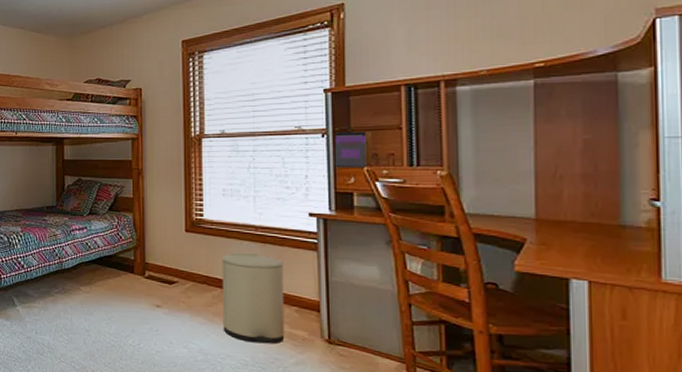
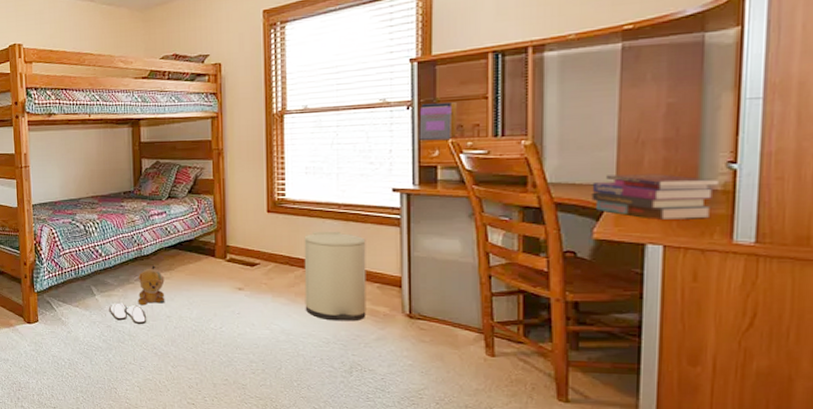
slippers: none [30,313,66,337] -> present [109,301,147,324]
stuffed bear: none [57,279,85,319] -> present [138,265,165,306]
books: none [511,208,642,256] -> present [591,174,719,220]

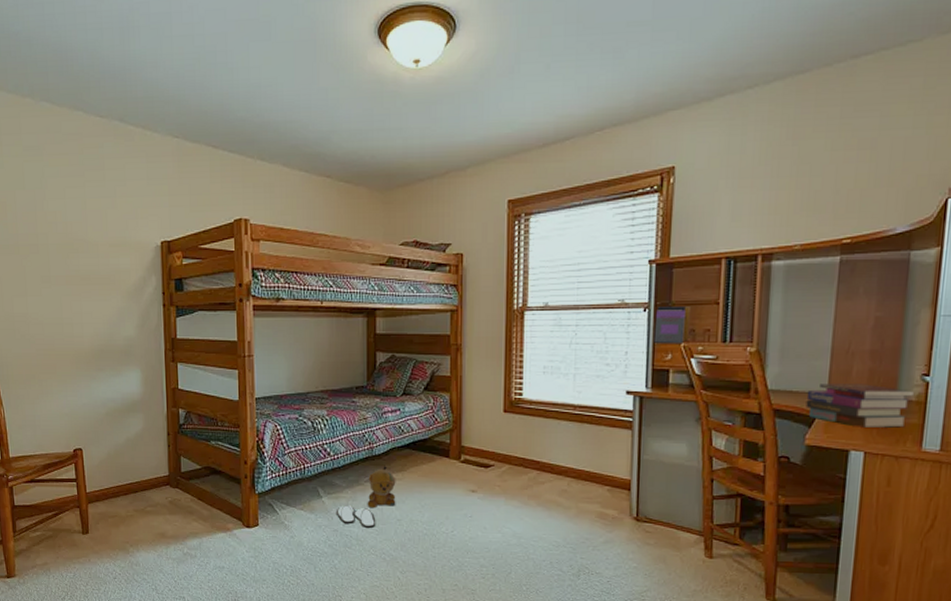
pedal bin: present [304,232,366,322] -> none [537,434,599,525]

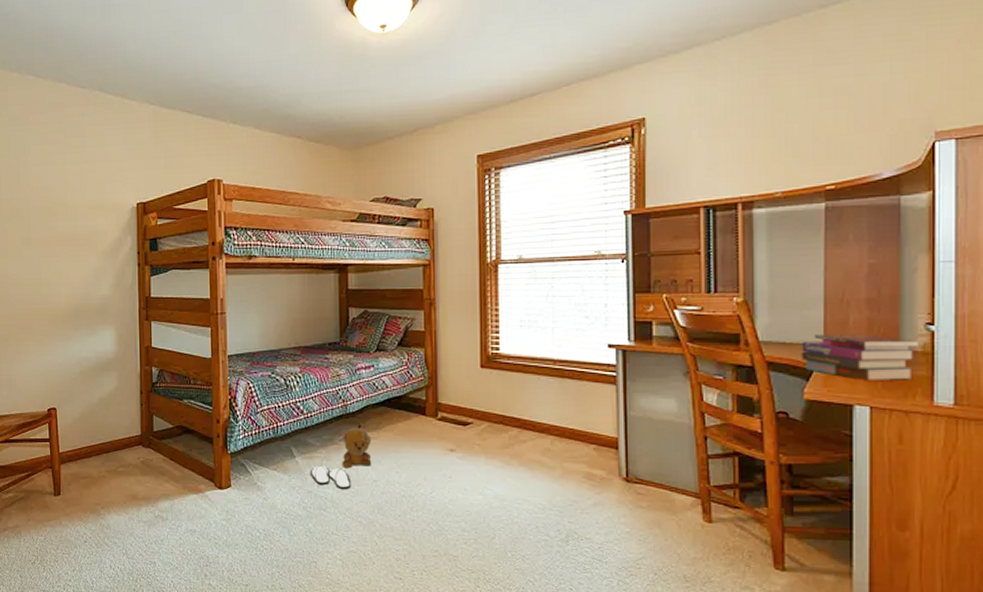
books: present [653,307,692,344] -> none [634,257,672,296]

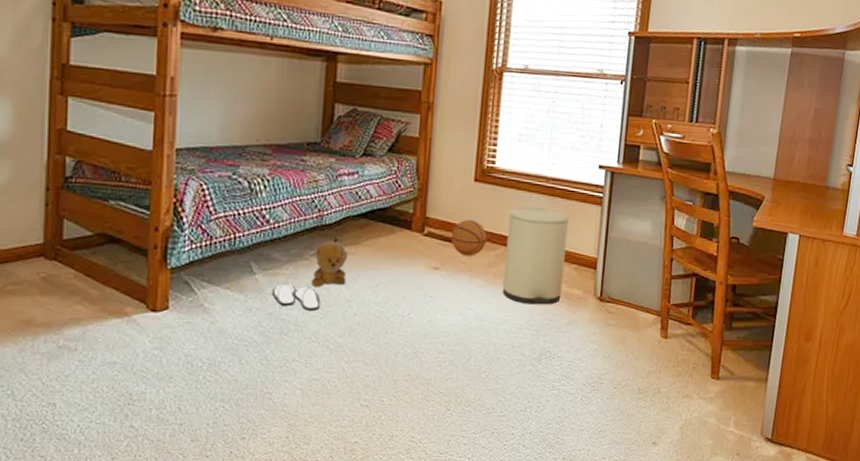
basketball: none [463,403,500,438] -> present [450,219,488,256]
pedal bin: none [518,389,583,486] -> present [502,207,569,305]
books: present [801,334,918,380] -> none [755,168,840,213]

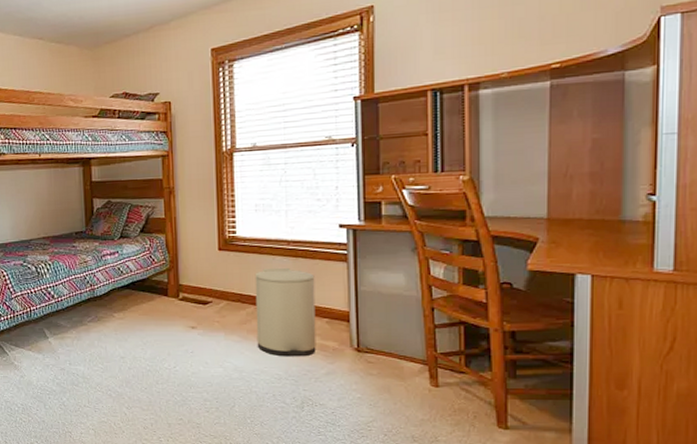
slippers: present [273,282,321,310] -> none [63,344,101,366]
stuffed bear: present [311,237,348,288] -> none [91,306,119,347]
basketball: present [450,219,488,256] -> none [203,283,237,316]

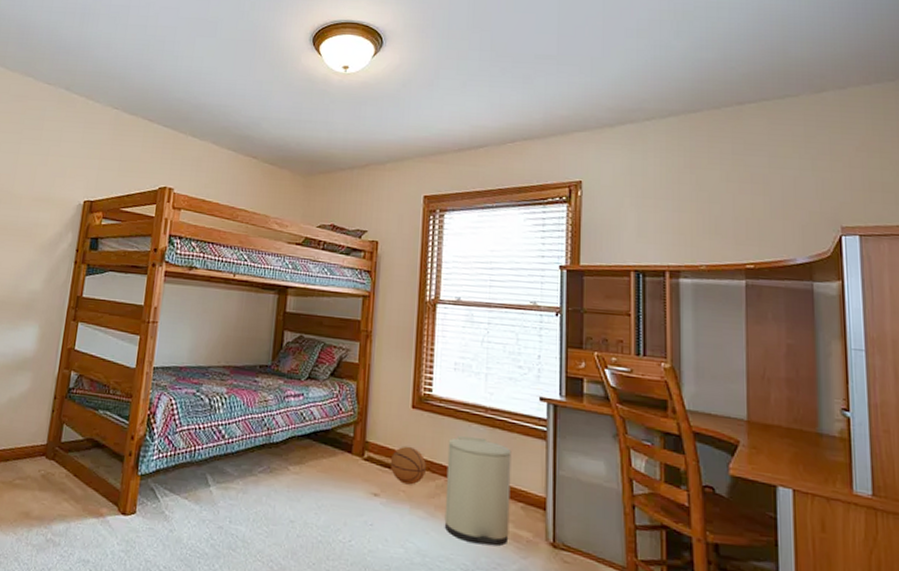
basketball: none [203,283,237,316] -> present [390,446,427,485]

